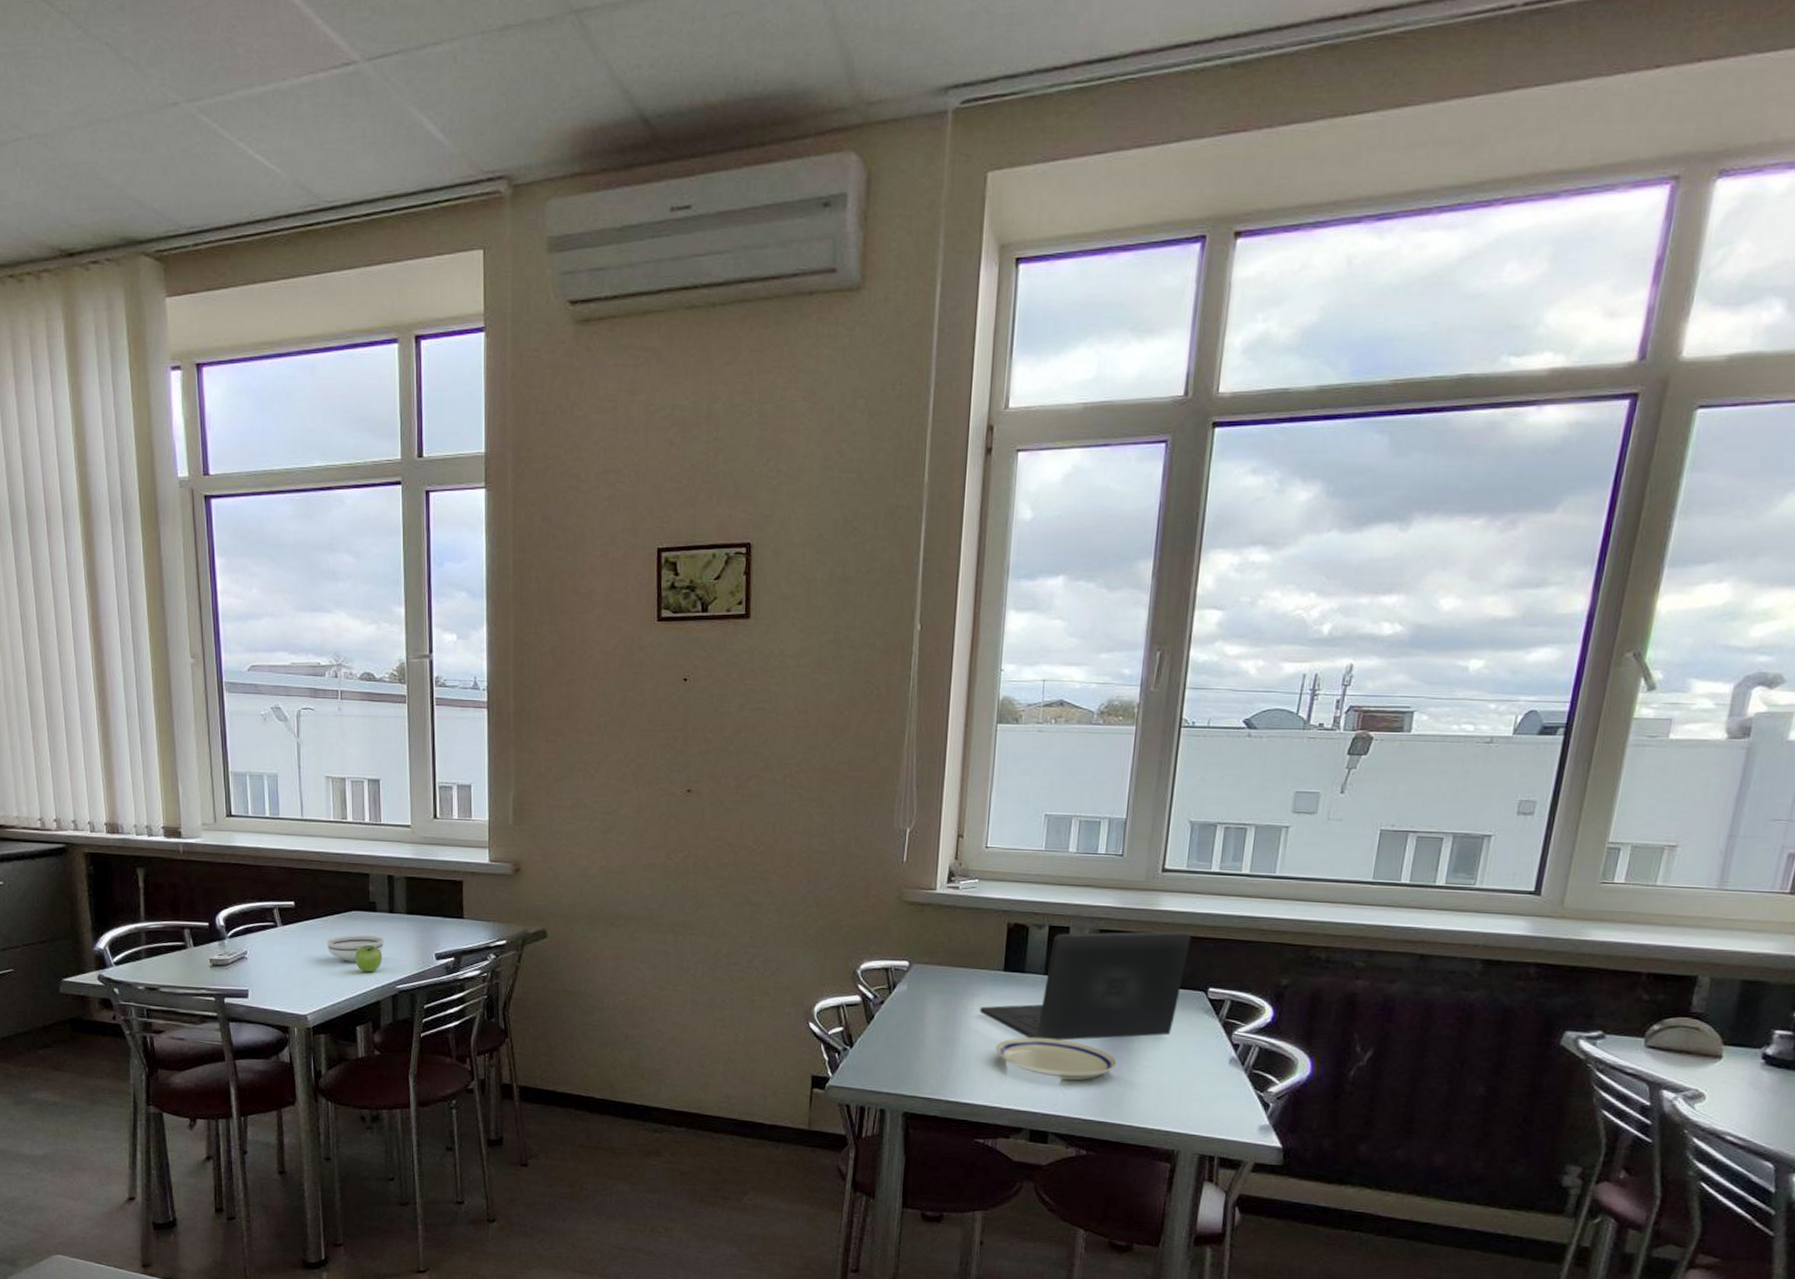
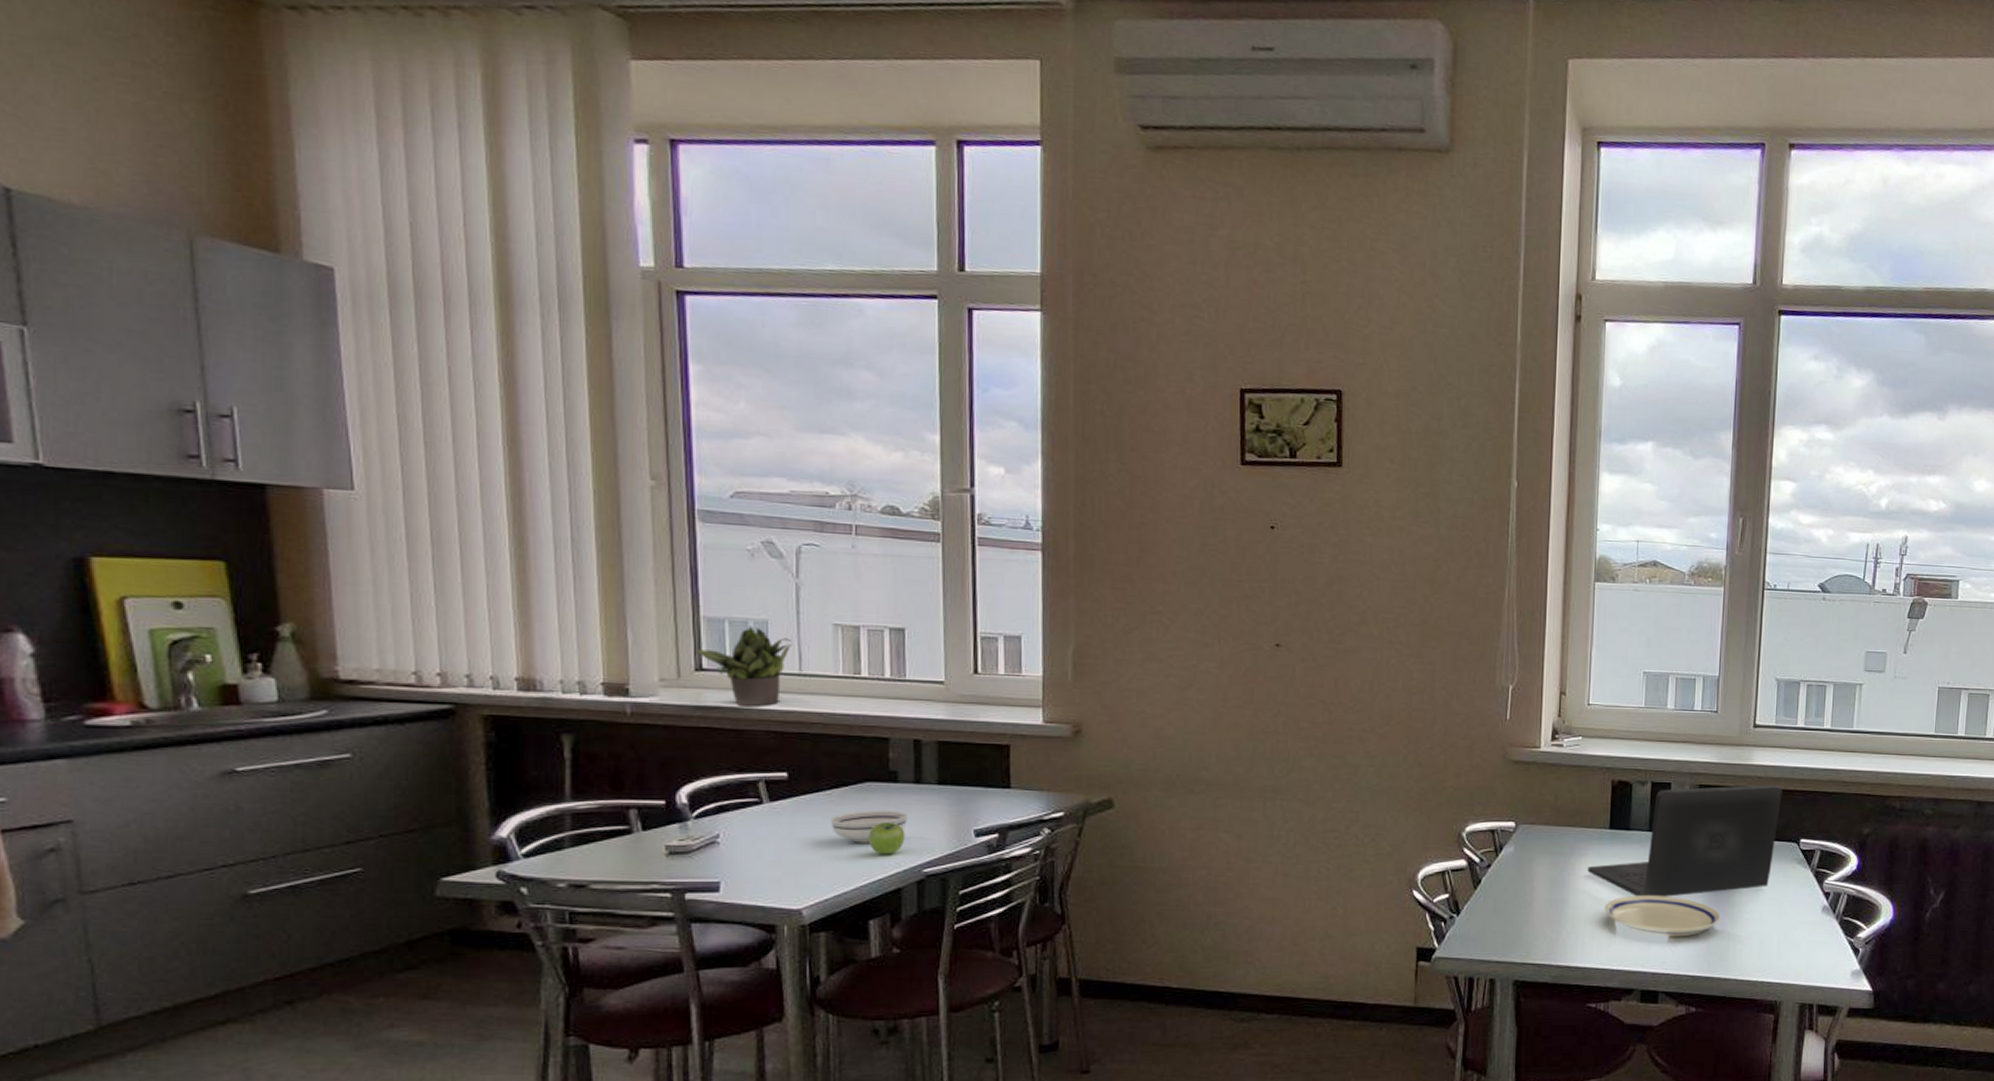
potted plant: none [225,779,296,848] -> present [694,626,793,709]

